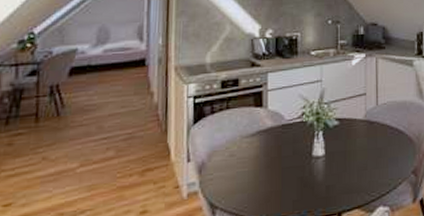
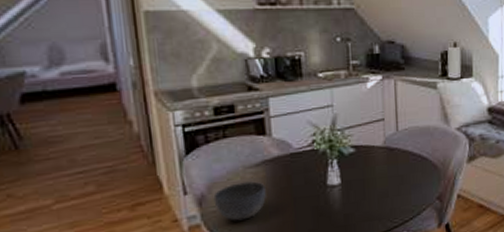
bowl: none [212,150,258,189] -> present [213,181,266,221]

